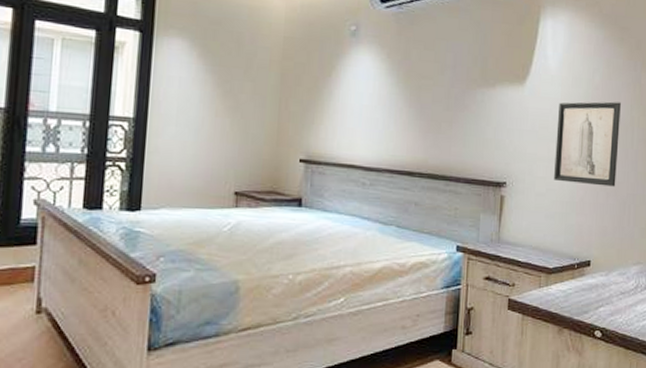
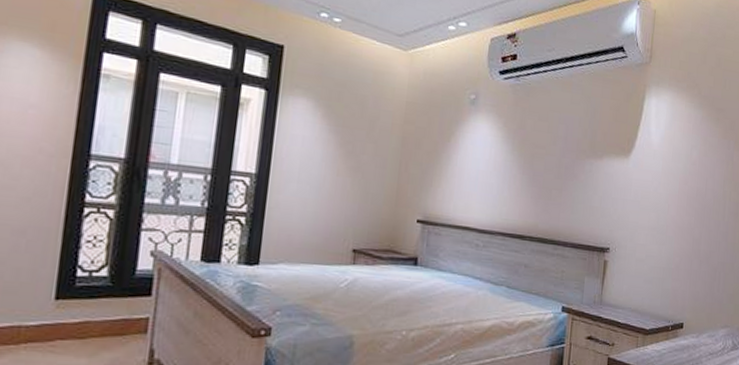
wall art: present [554,101,621,187] -> none [653,175,715,255]

